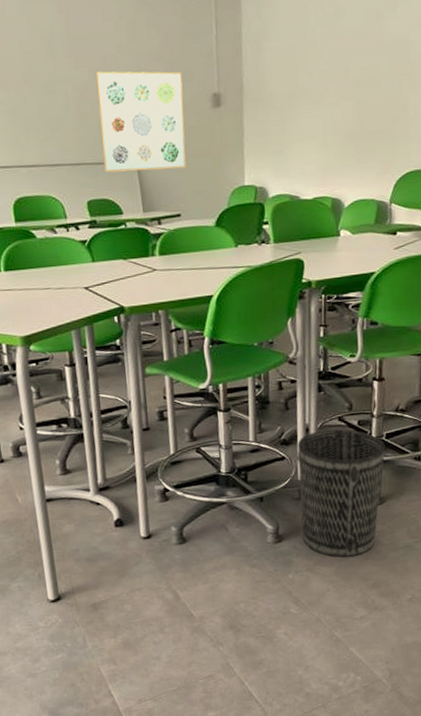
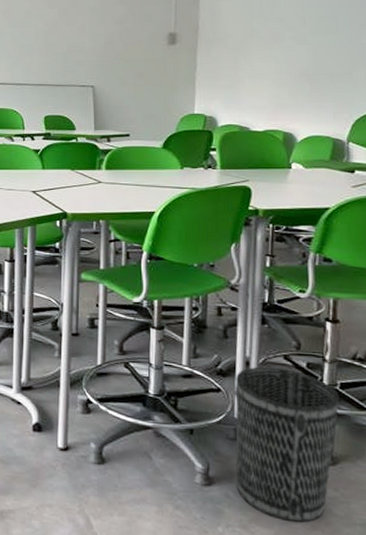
wall art: present [96,71,186,173] -> none [63,11,142,95]

